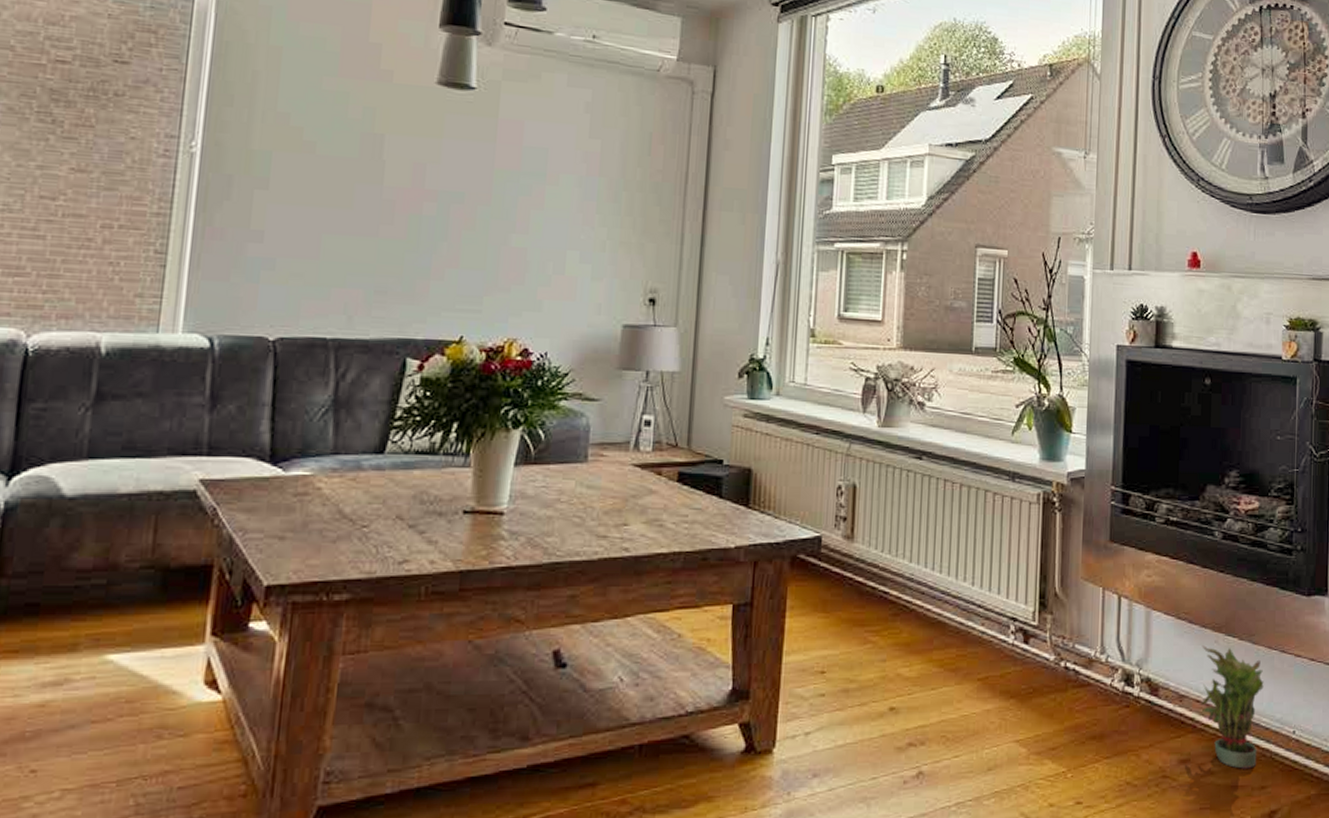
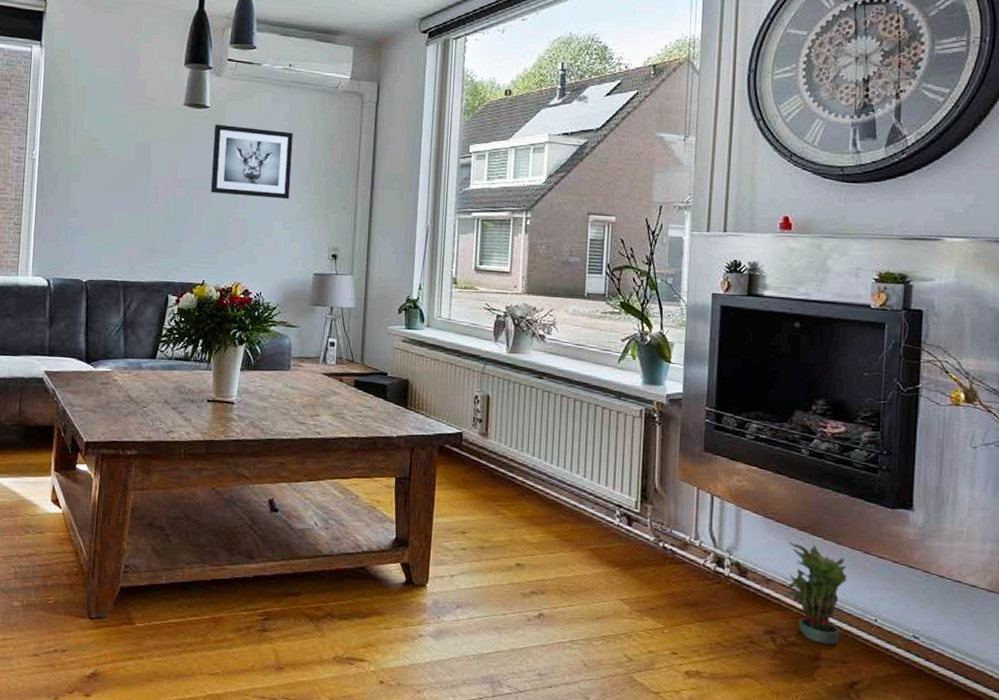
wall art: none [474,112,597,222] -> present [210,124,293,200]

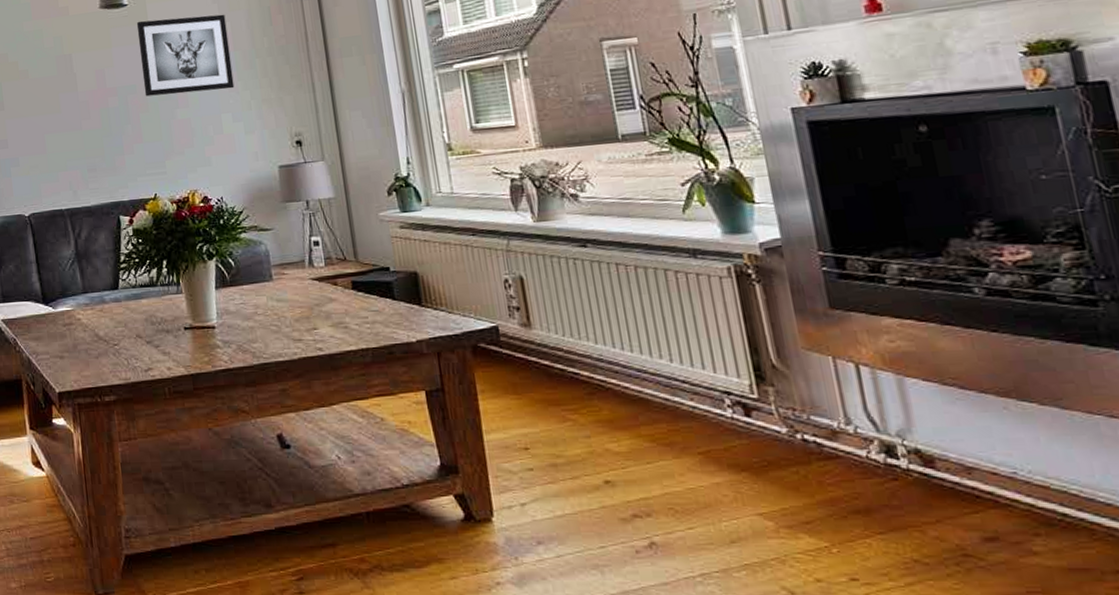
potted plant: present [787,541,847,645] -> none [985,413,1102,550]

